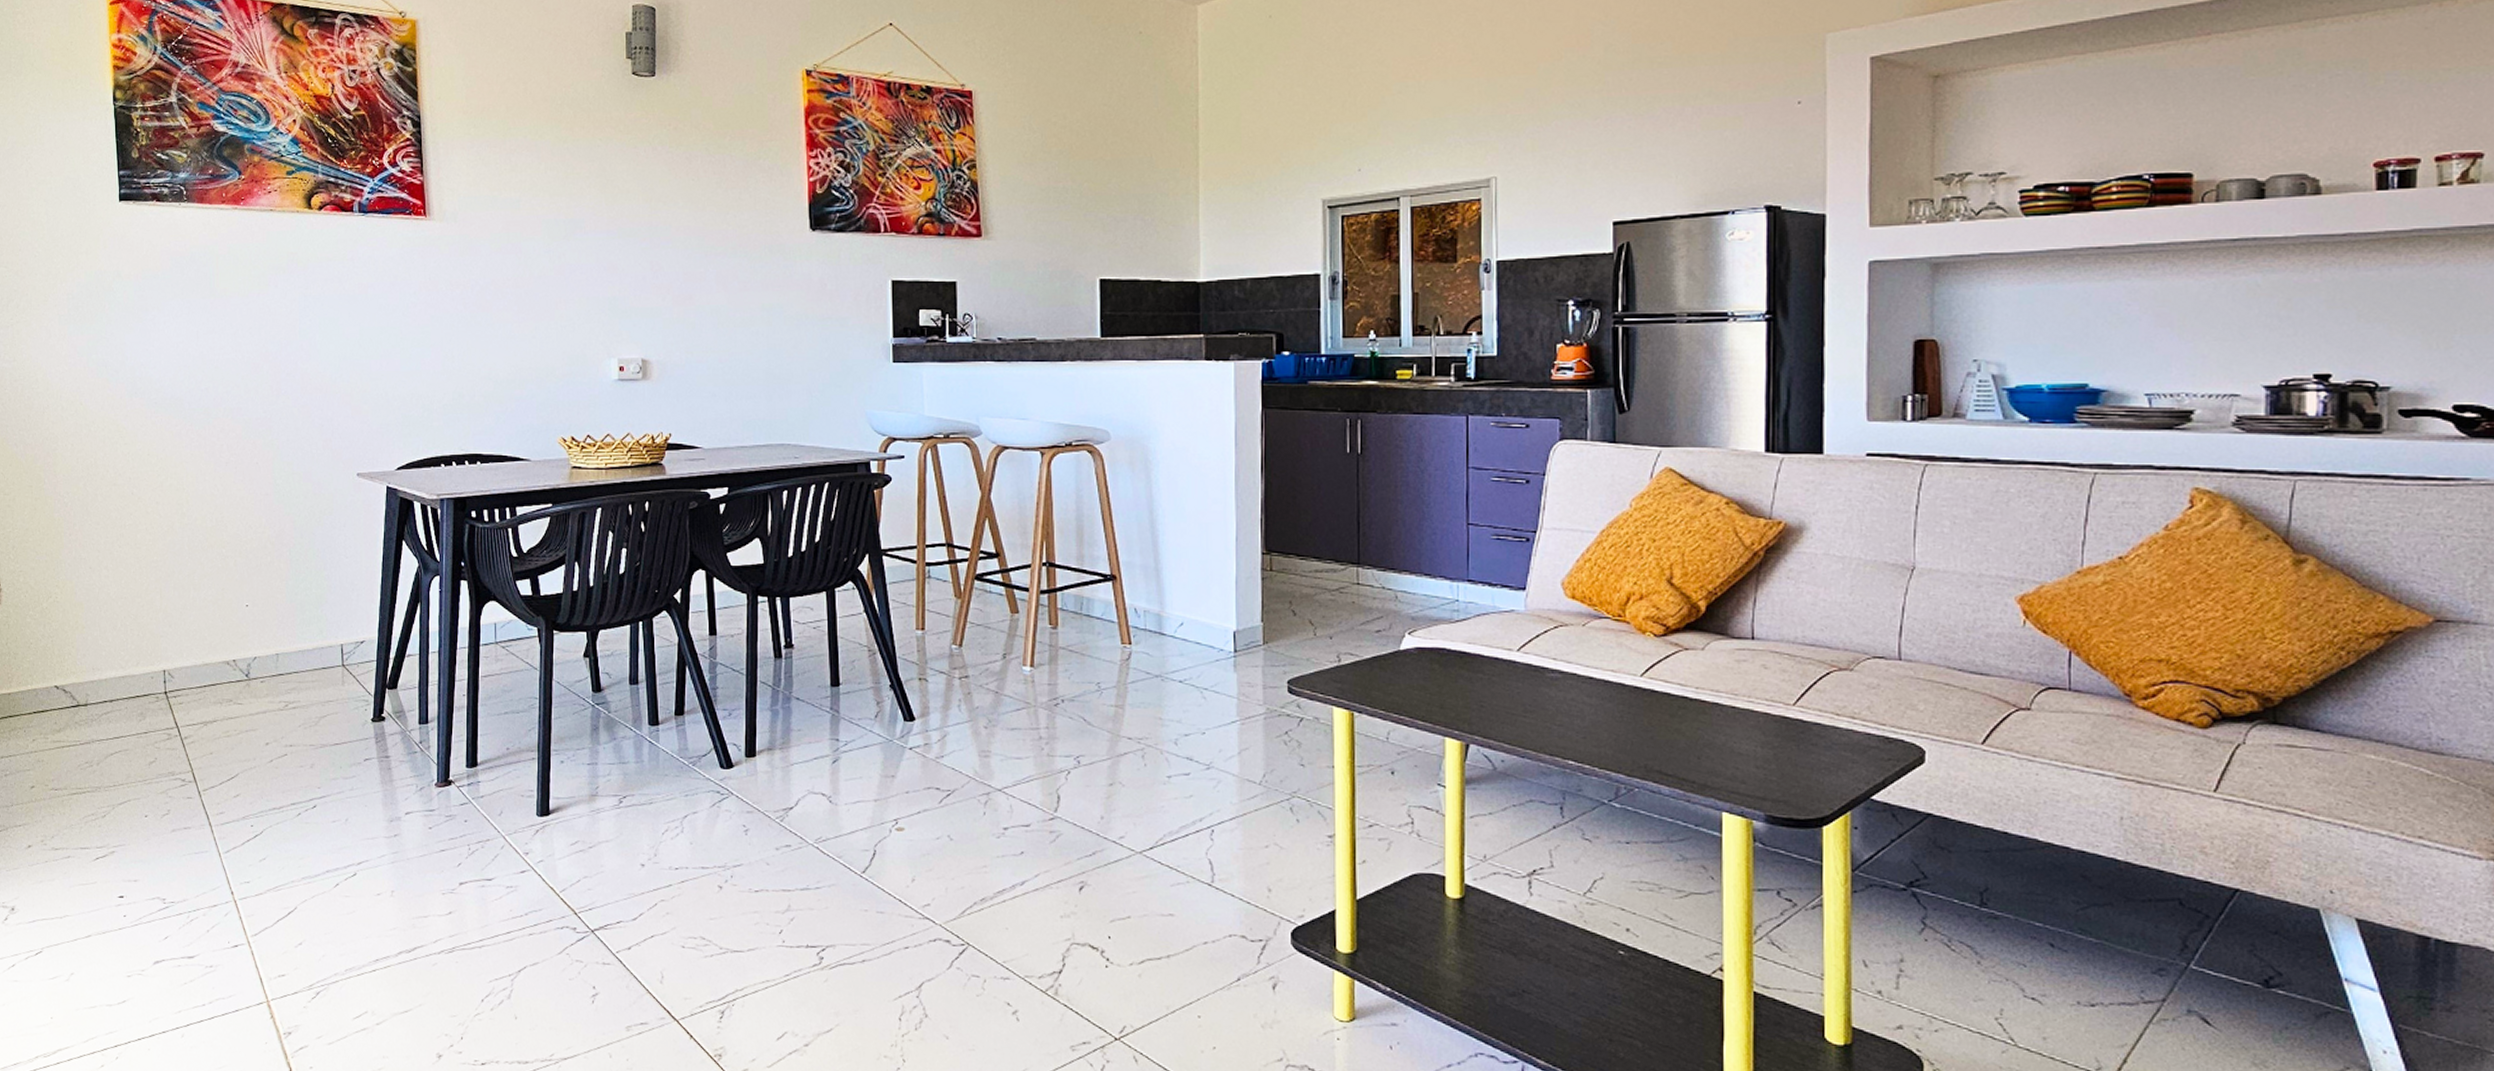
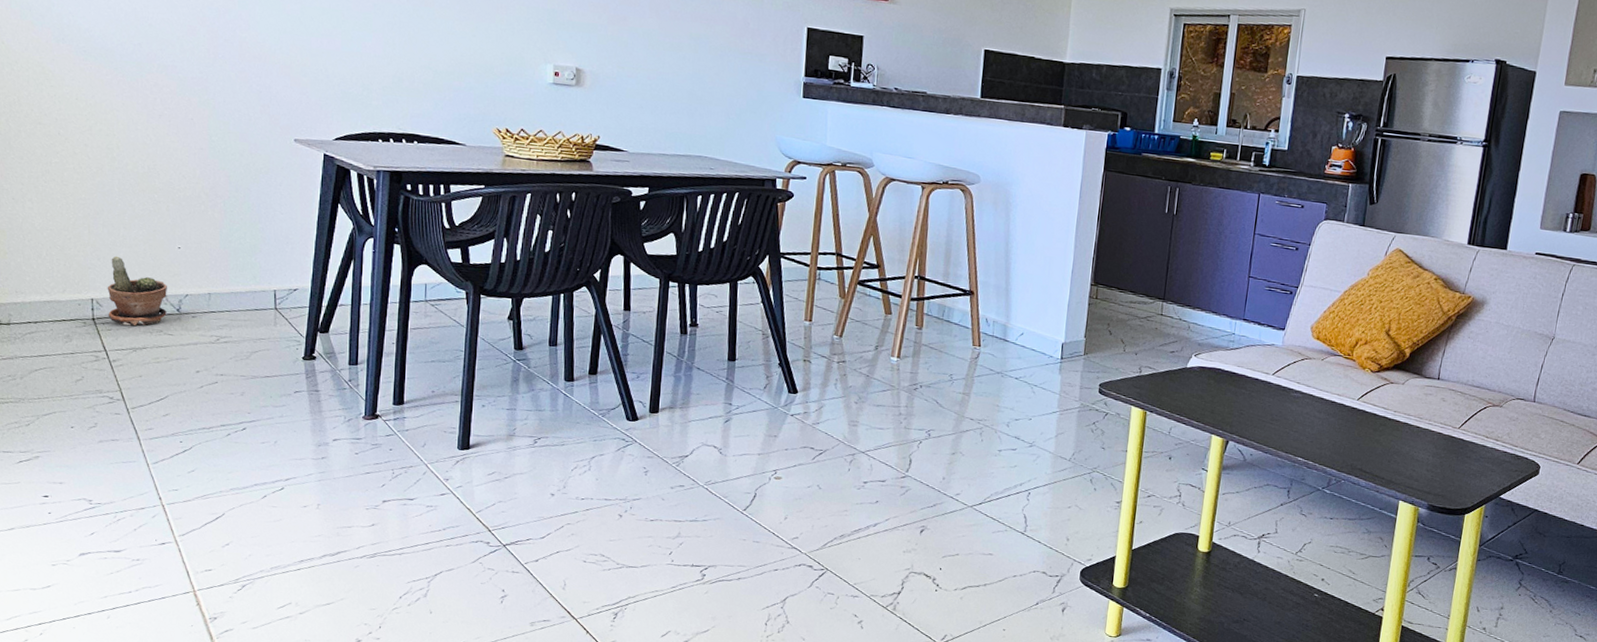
potted plant: none [178,620,236,698] -> present [107,255,167,327]

